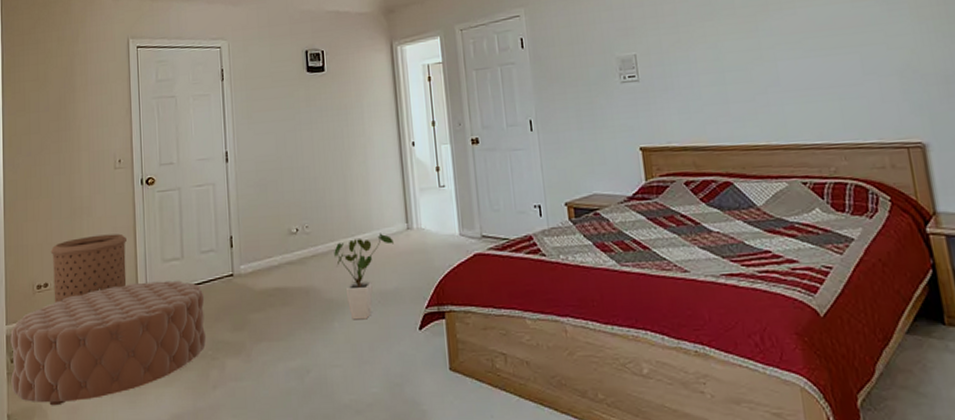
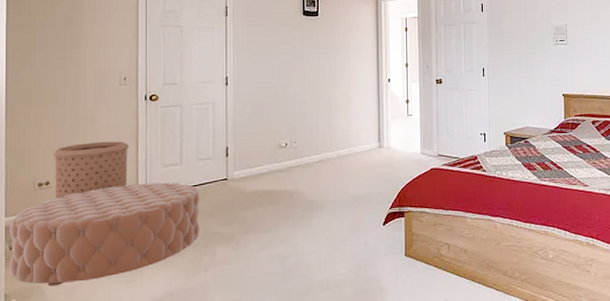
house plant: present [334,233,394,320] -> none [317,149,367,217]

